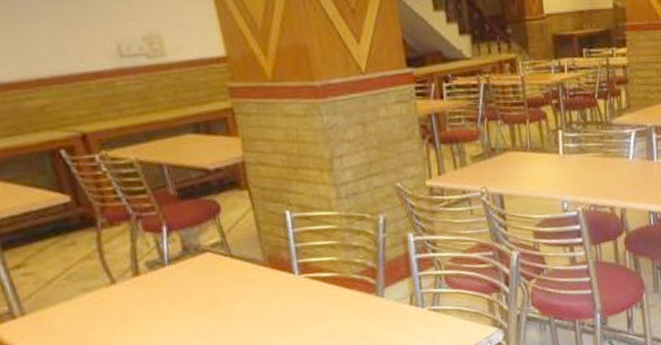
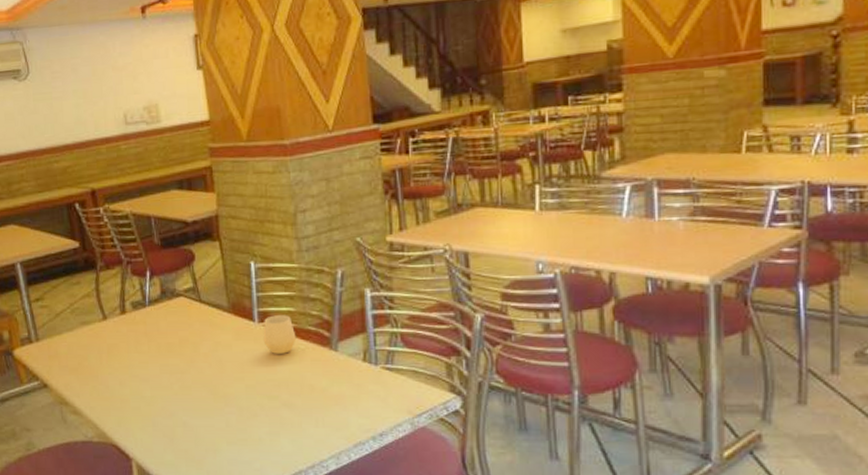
cup: none [304,264,341,306] -> present [263,315,297,354]

